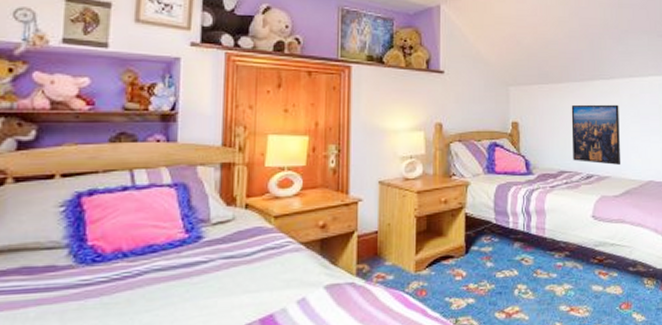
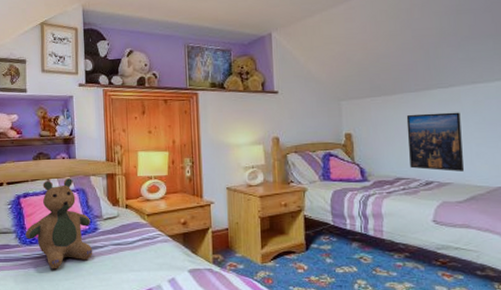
teddy bear: none [85,168,192,298] -> present [25,178,93,269]

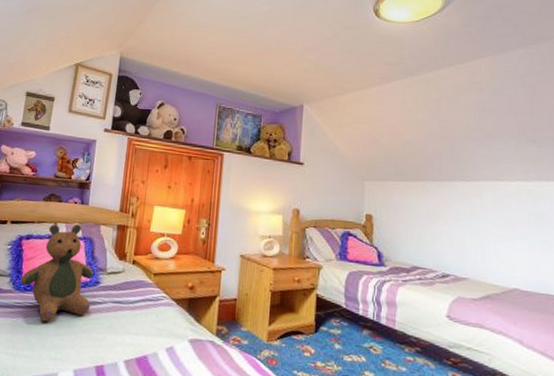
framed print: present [406,112,465,172] -> none [427,203,482,268]

